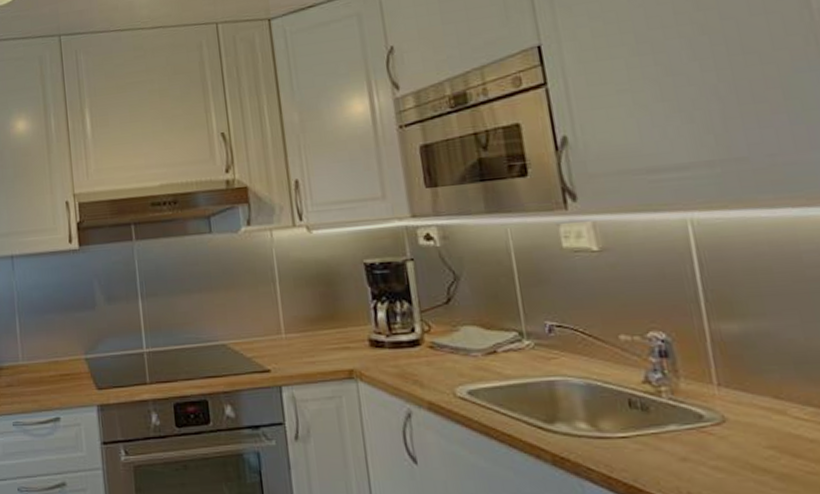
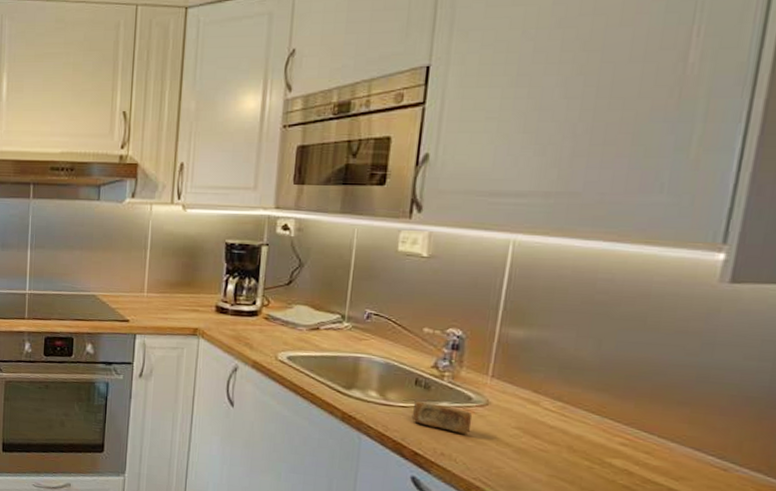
soap bar: none [635,426,714,464] -> present [411,400,473,434]

